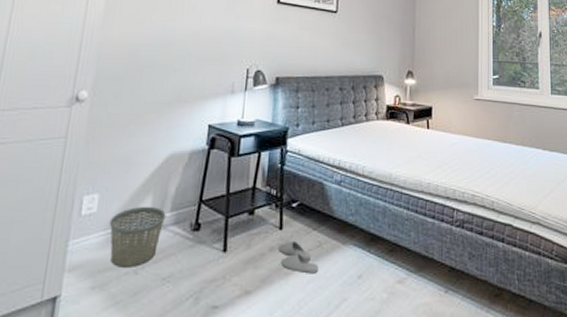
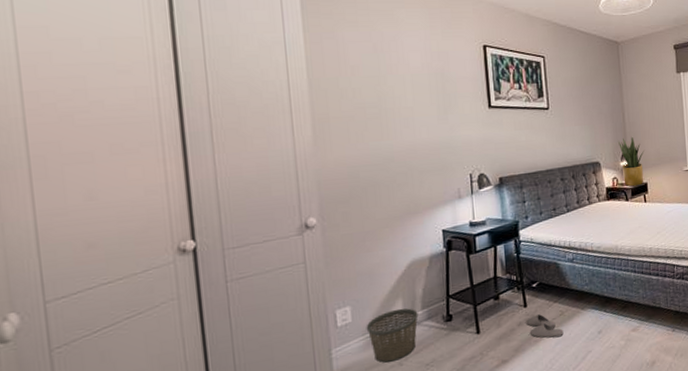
planter: none [405,53,432,109] -> present [618,136,644,187]

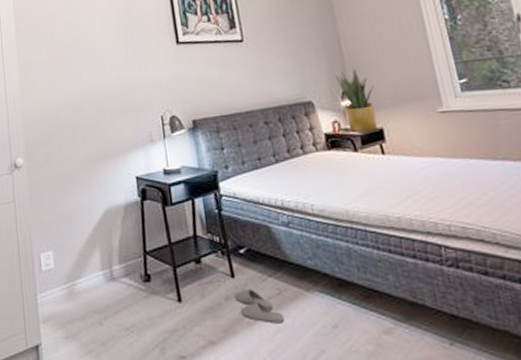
basket: present [366,308,419,363] -> none [67,260,116,318]

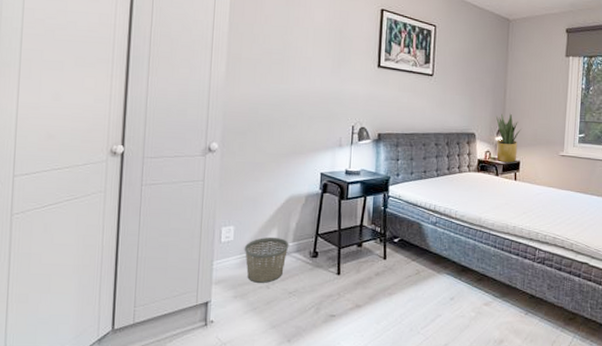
basket: none [67,260,116,318] -> present [244,237,289,283]
slippers: present [234,289,284,324] -> none [383,269,417,295]

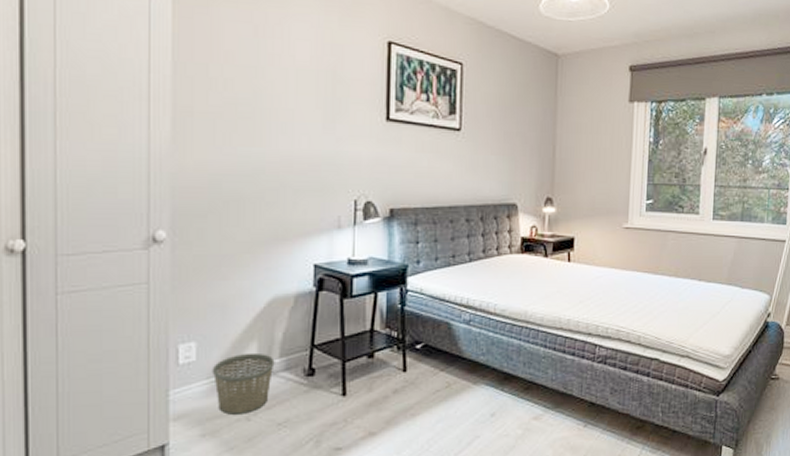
planter: present [496,113,521,163] -> none [544,176,575,240]

